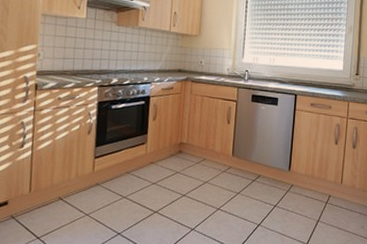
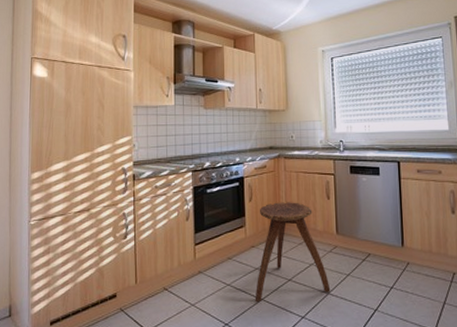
stool: none [149,123,221,215] -> present [255,202,331,303]

